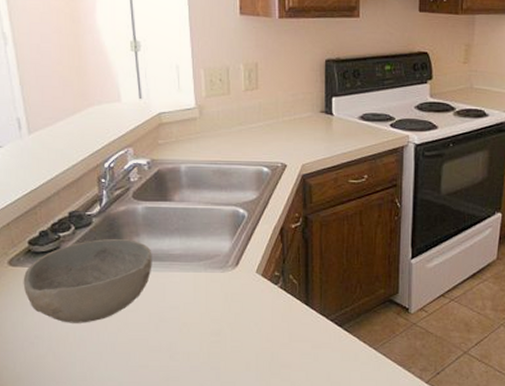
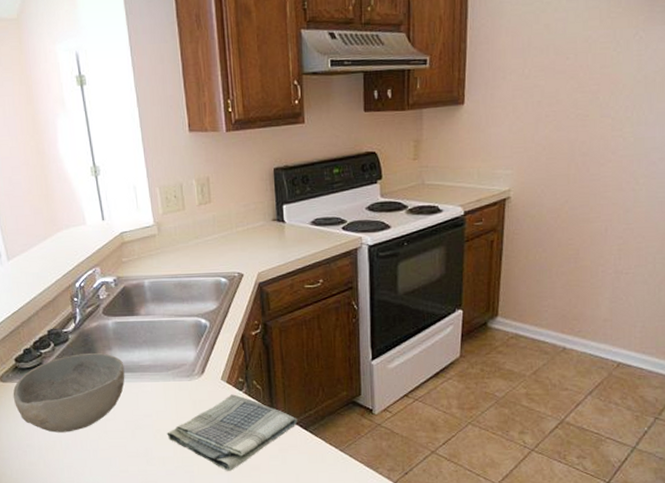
dish towel: none [194,288,333,368] -> present [167,394,298,471]

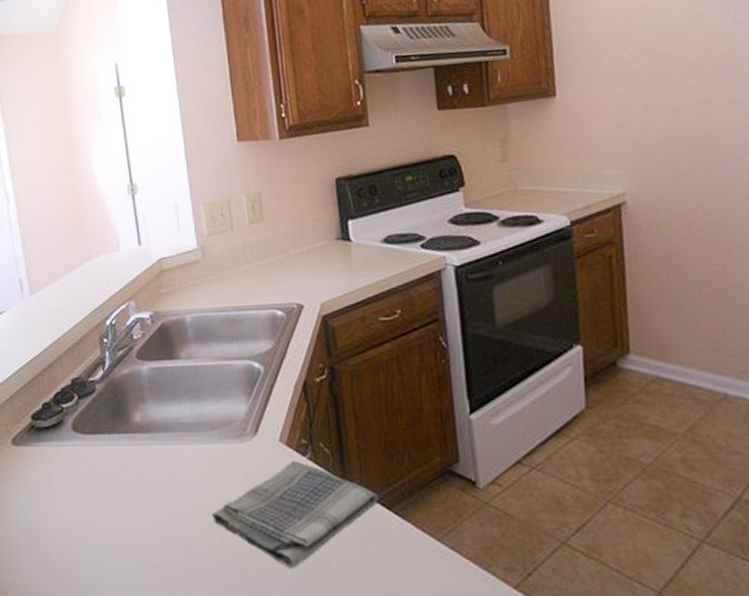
bowl: present [13,352,125,433] -> none [26,406,161,513]

